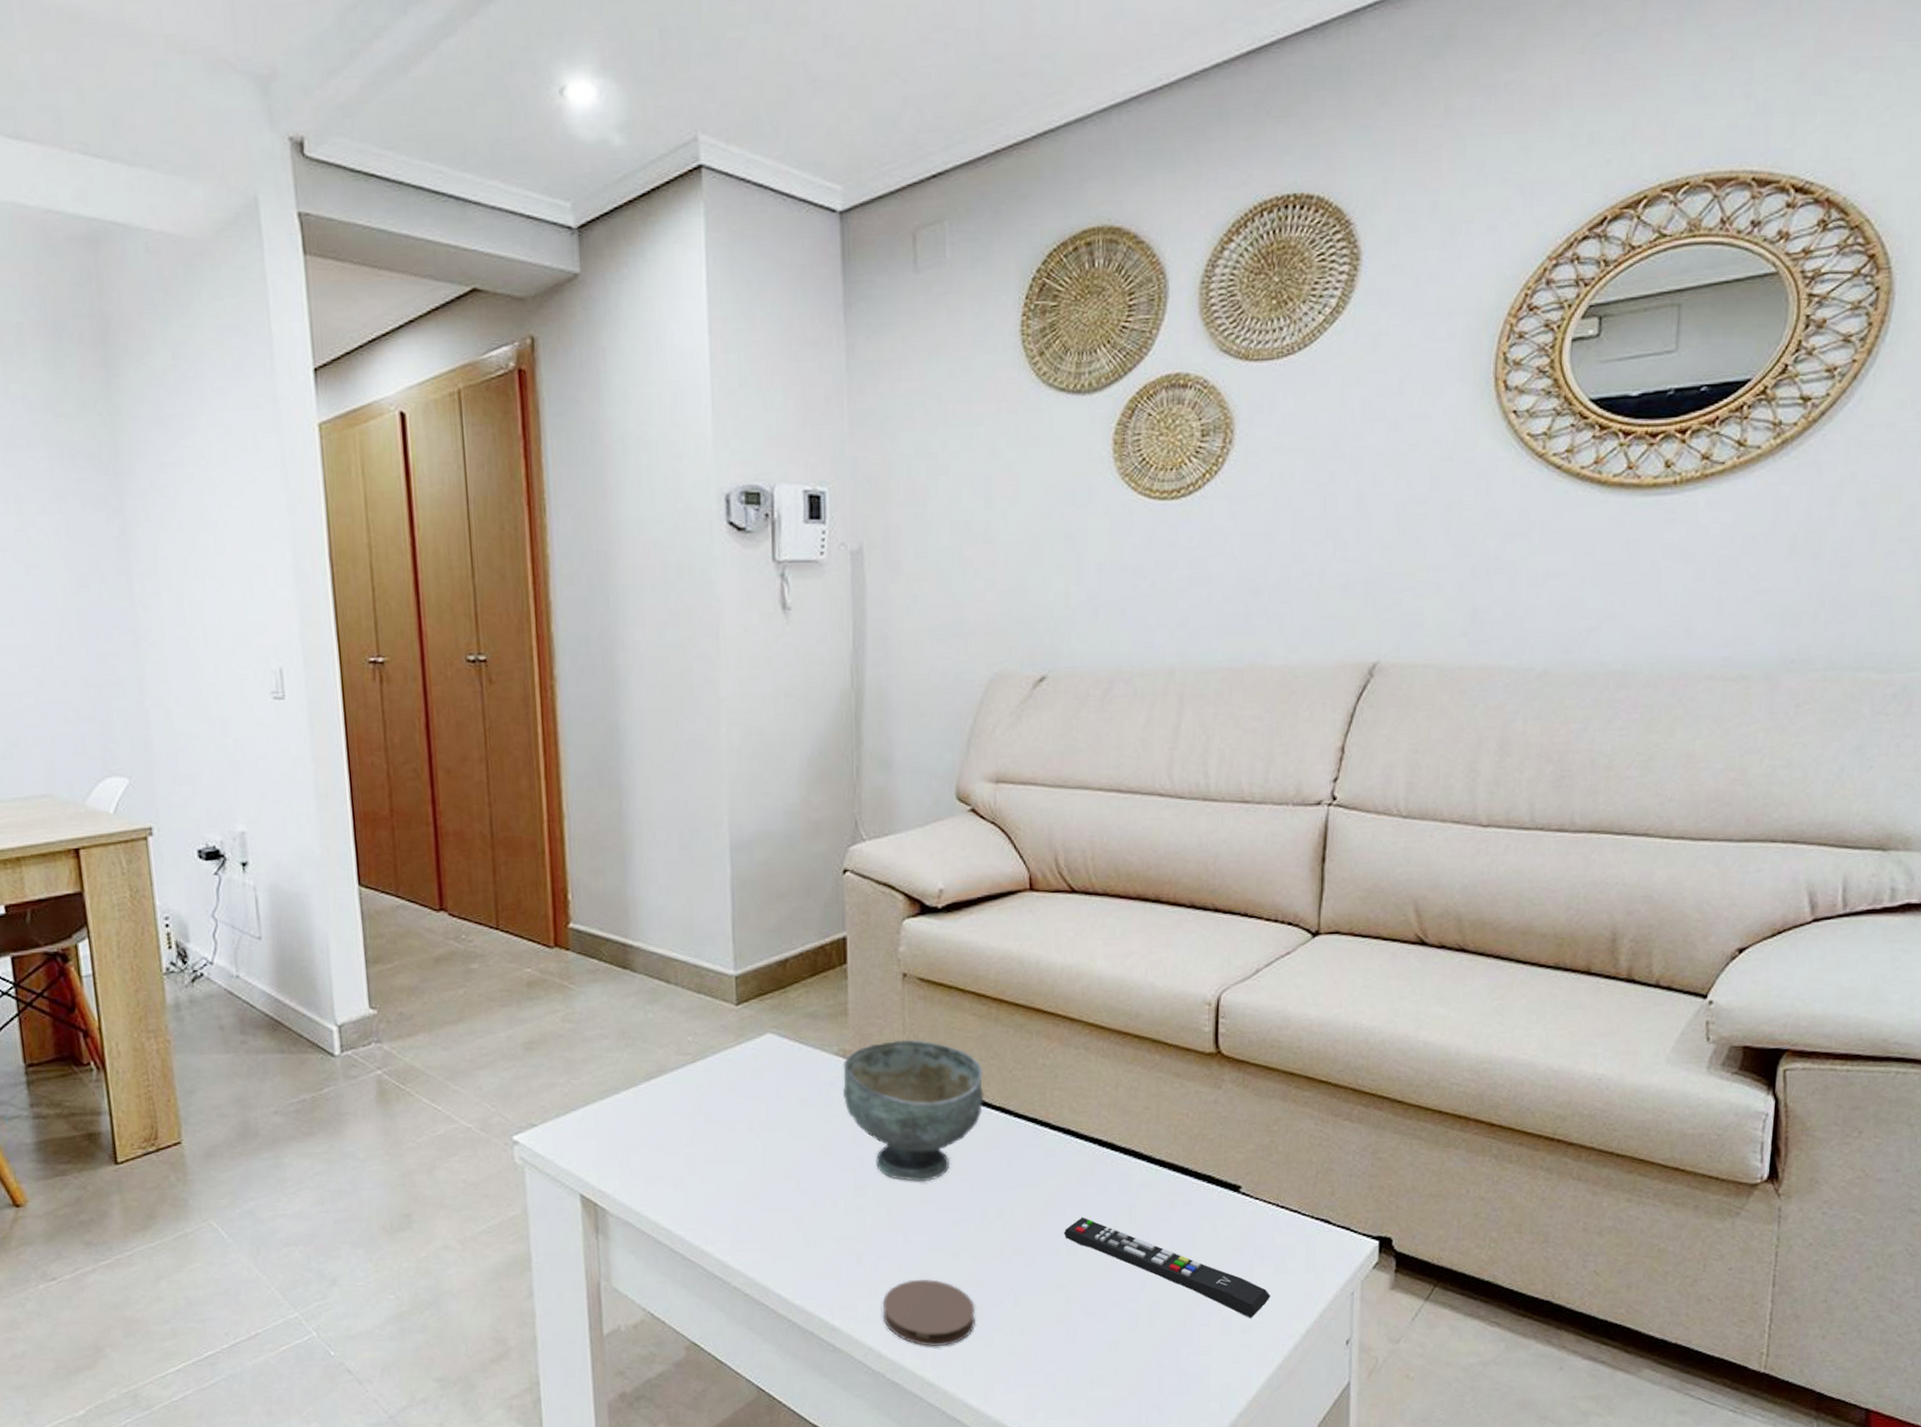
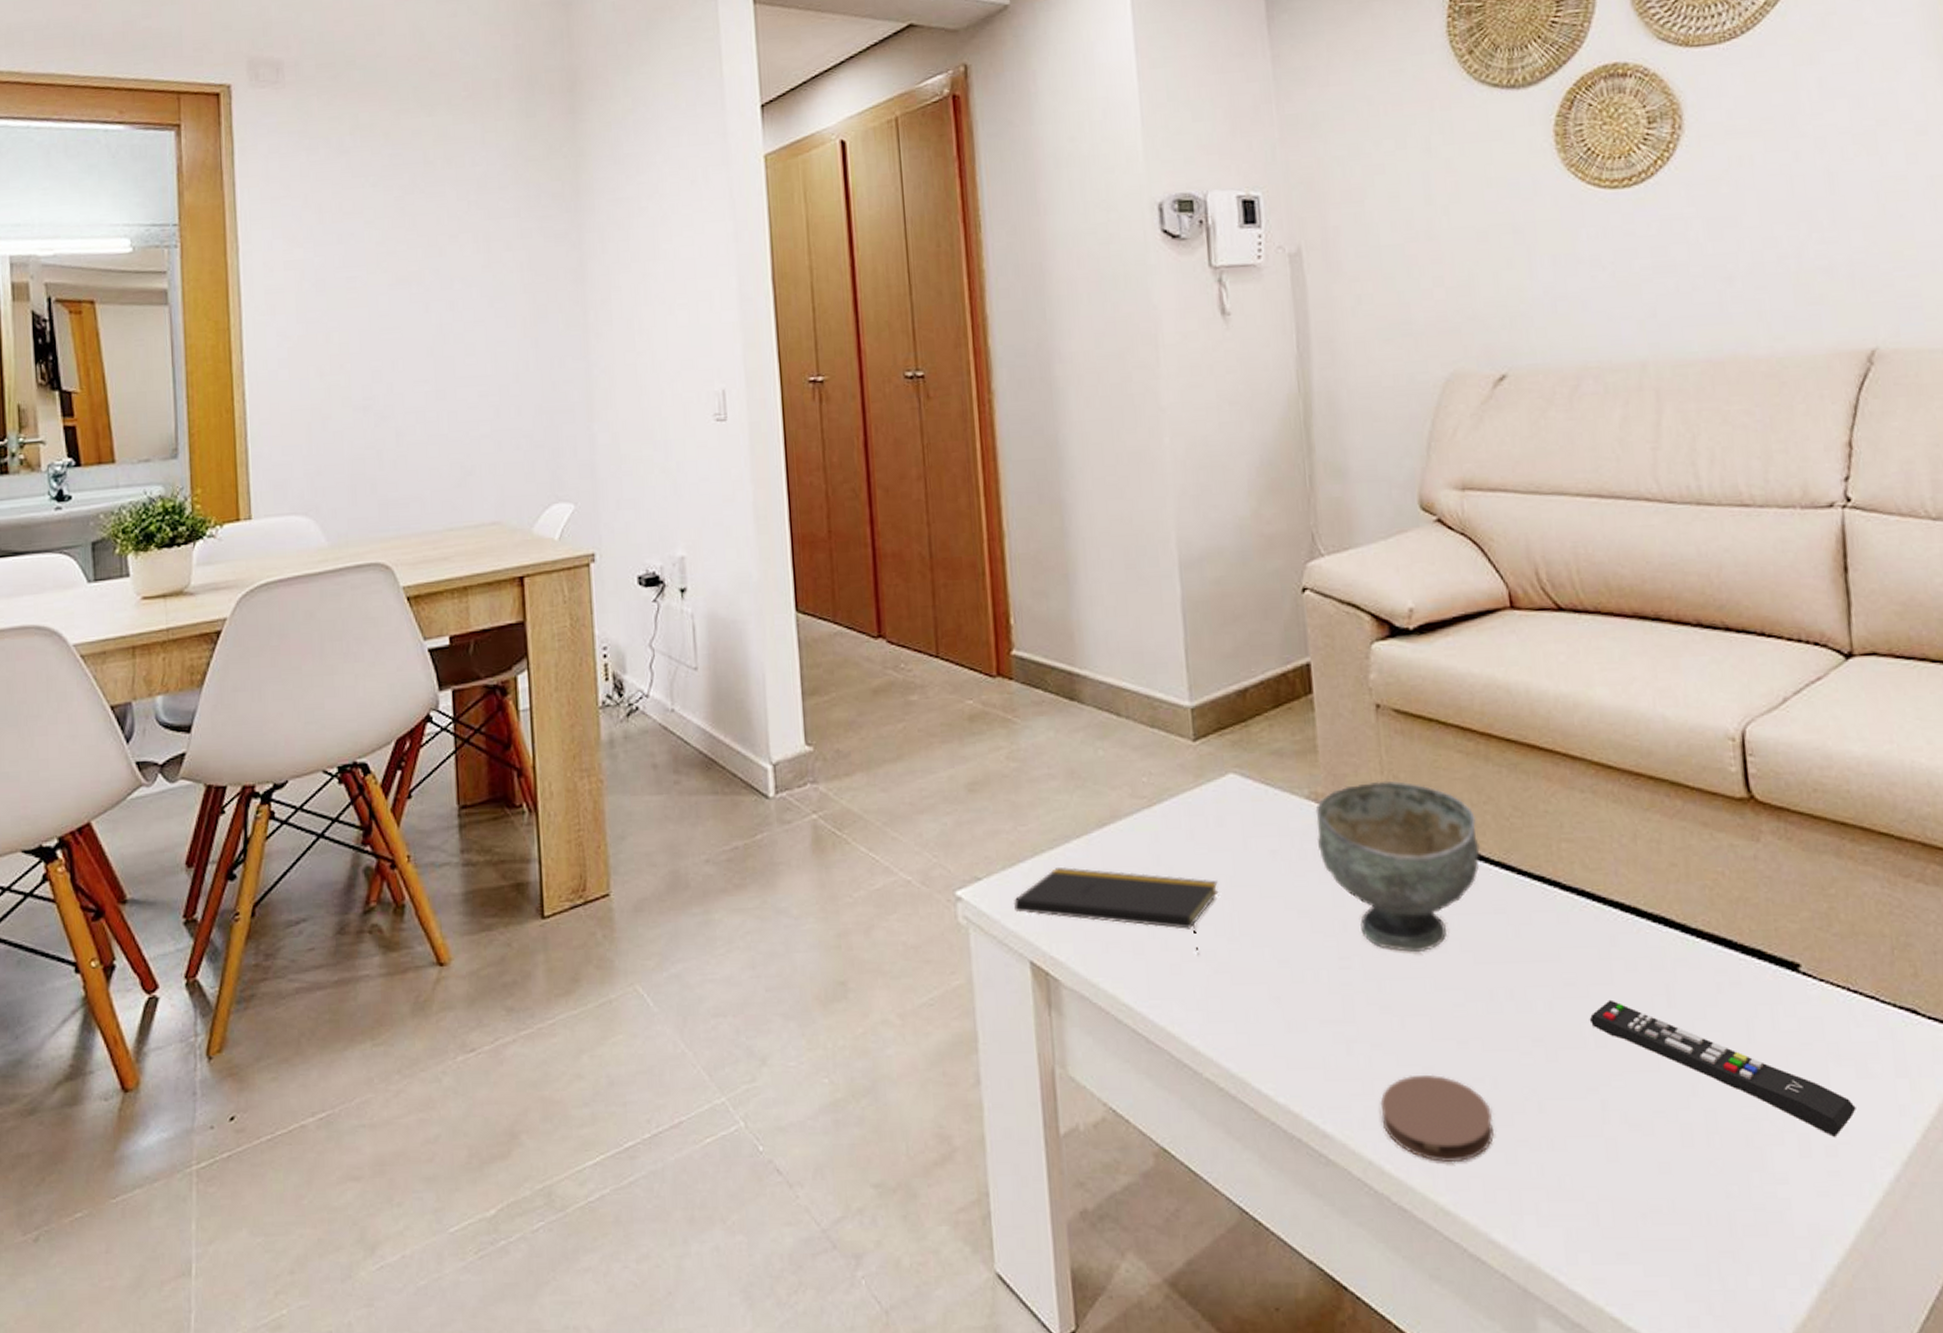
notepad: none [567,1115,752,1187] -> present [1014,867,1219,955]

